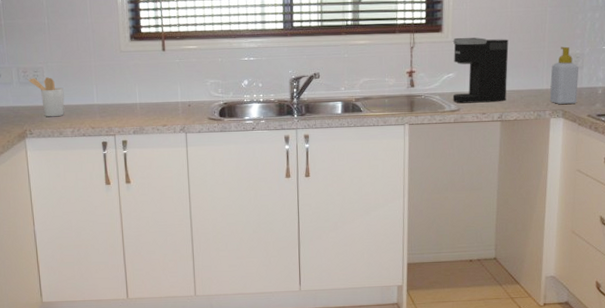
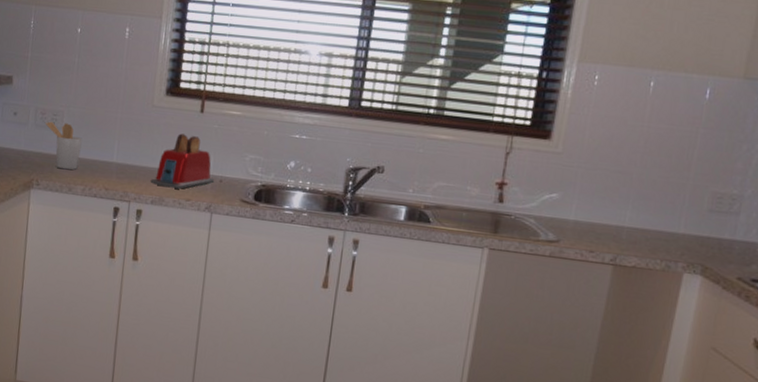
toaster: none [129,71,184,118] -> present [150,133,215,189]
coffee maker: present [452,37,509,104] -> none [551,149,640,241]
soap bottle: present [549,46,579,104] -> none [685,181,734,259]

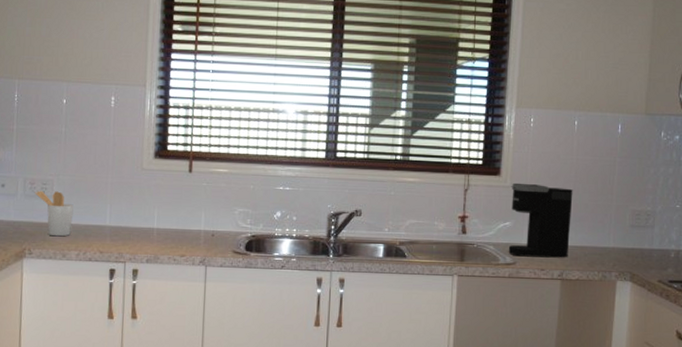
toaster: present [150,133,215,189] -> none [144,193,207,246]
coffee maker: none [551,149,640,241] -> present [508,182,573,258]

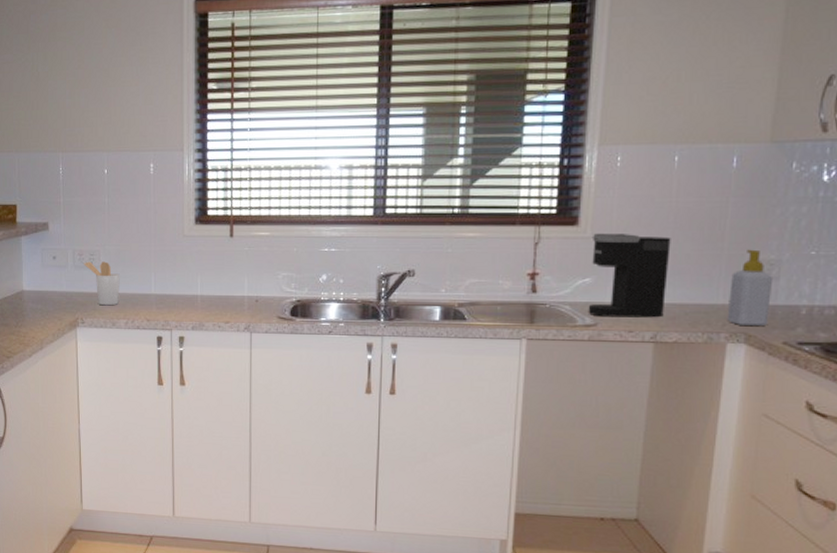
soap bottle: none [616,201,650,266] -> present [727,249,774,326]

